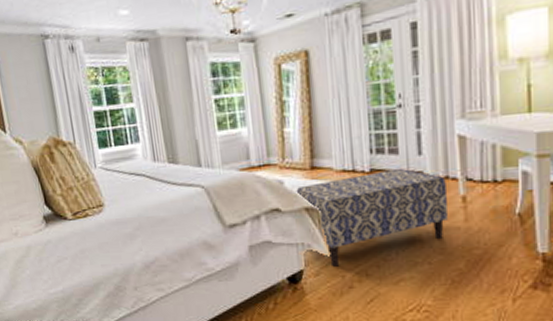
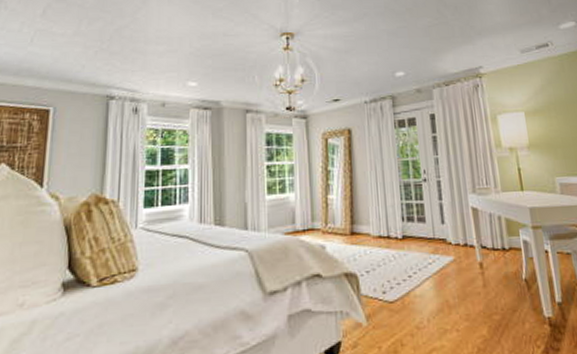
bench: present [296,168,449,267] -> none [337,235,470,337]

